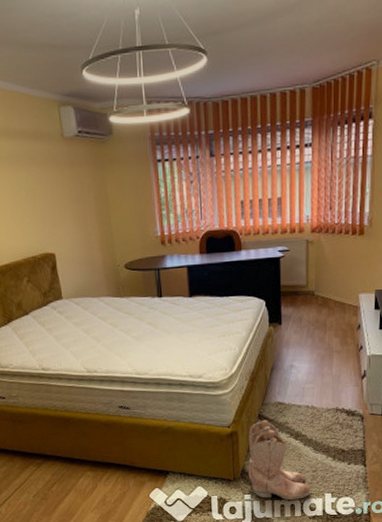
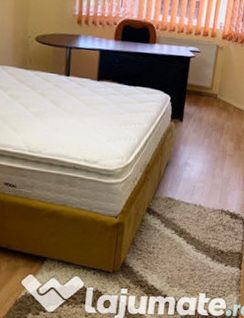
boots: present [249,420,312,501] -> none [128,213,187,298]

